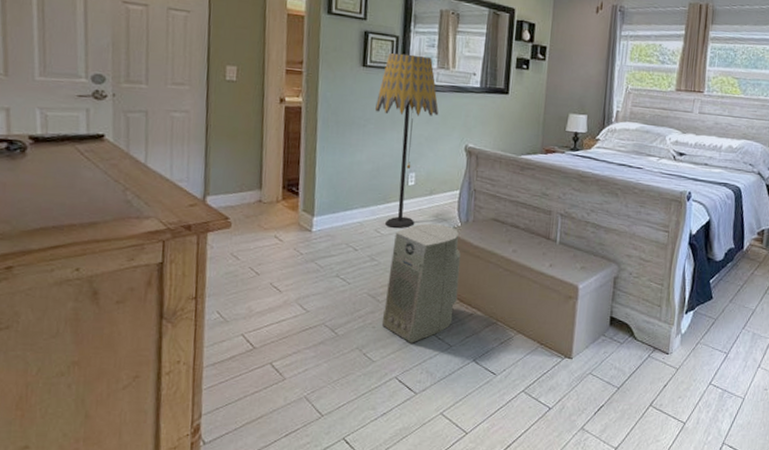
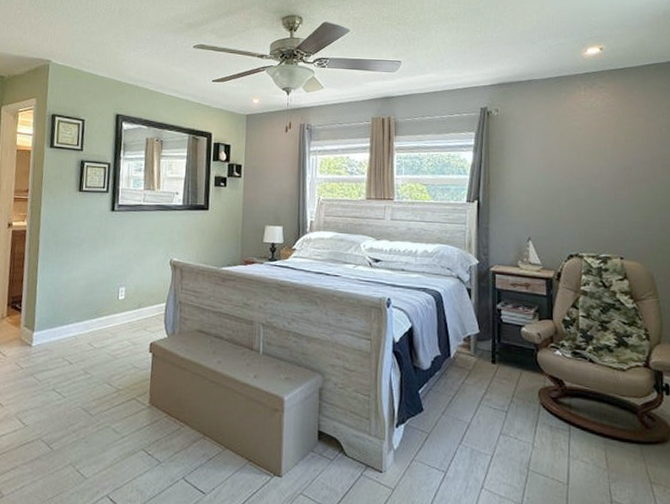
floor lamp: present [375,53,439,229] -> none [90,178,146,342]
air purifier: present [381,223,461,343] -> none [94,336,168,459]

